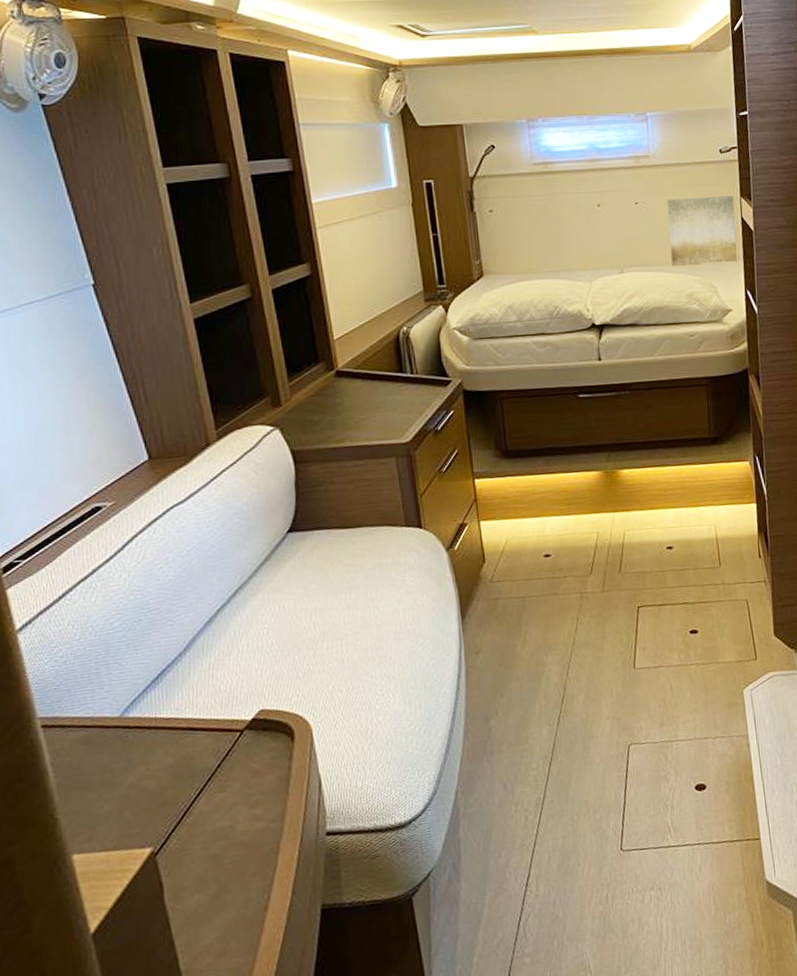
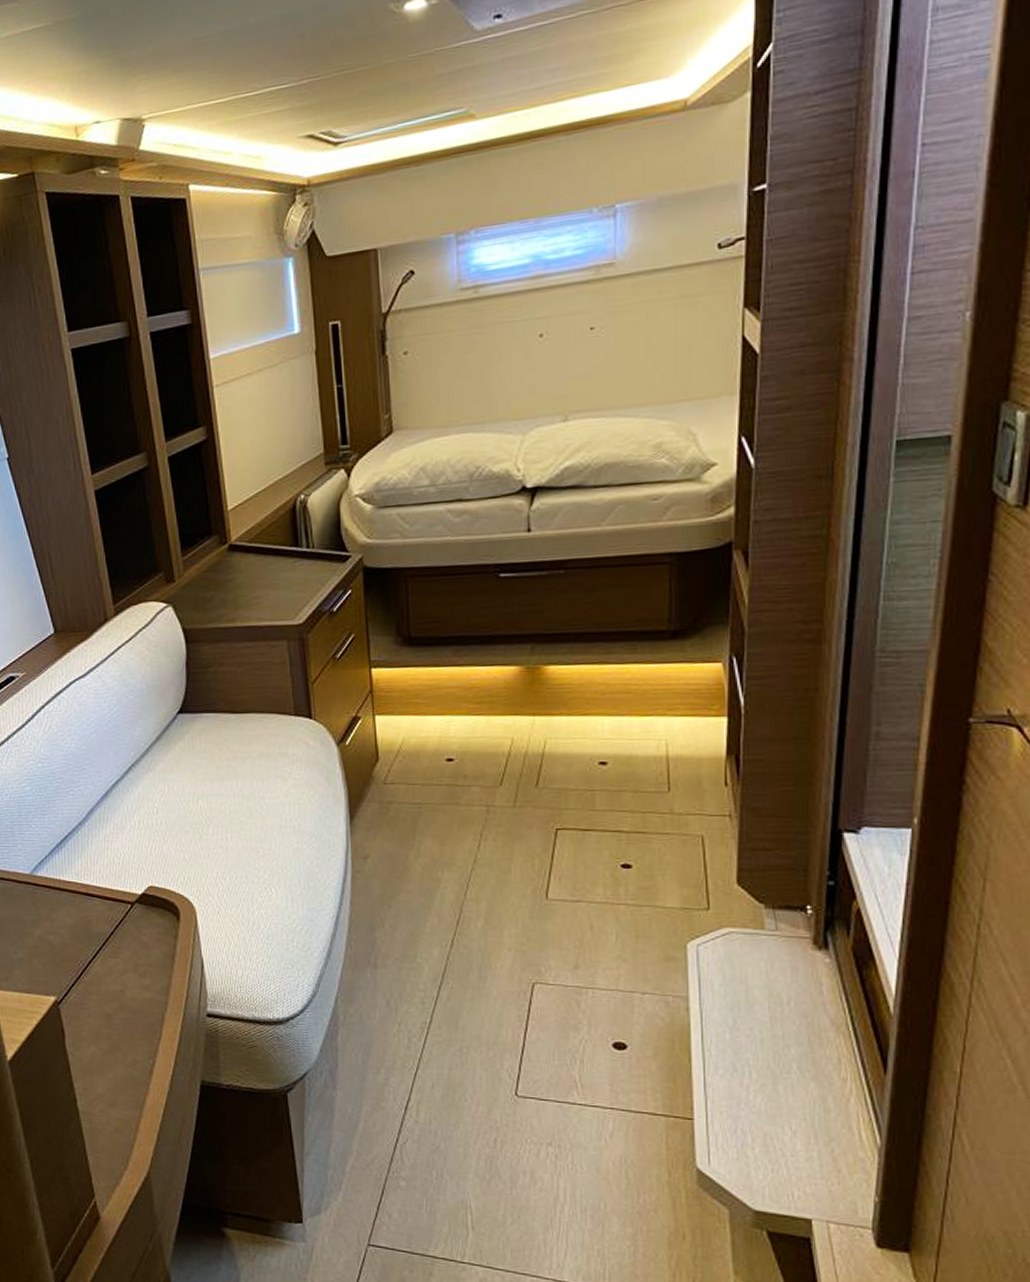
wall art: present [667,195,737,267] -> none [634,306,733,410]

